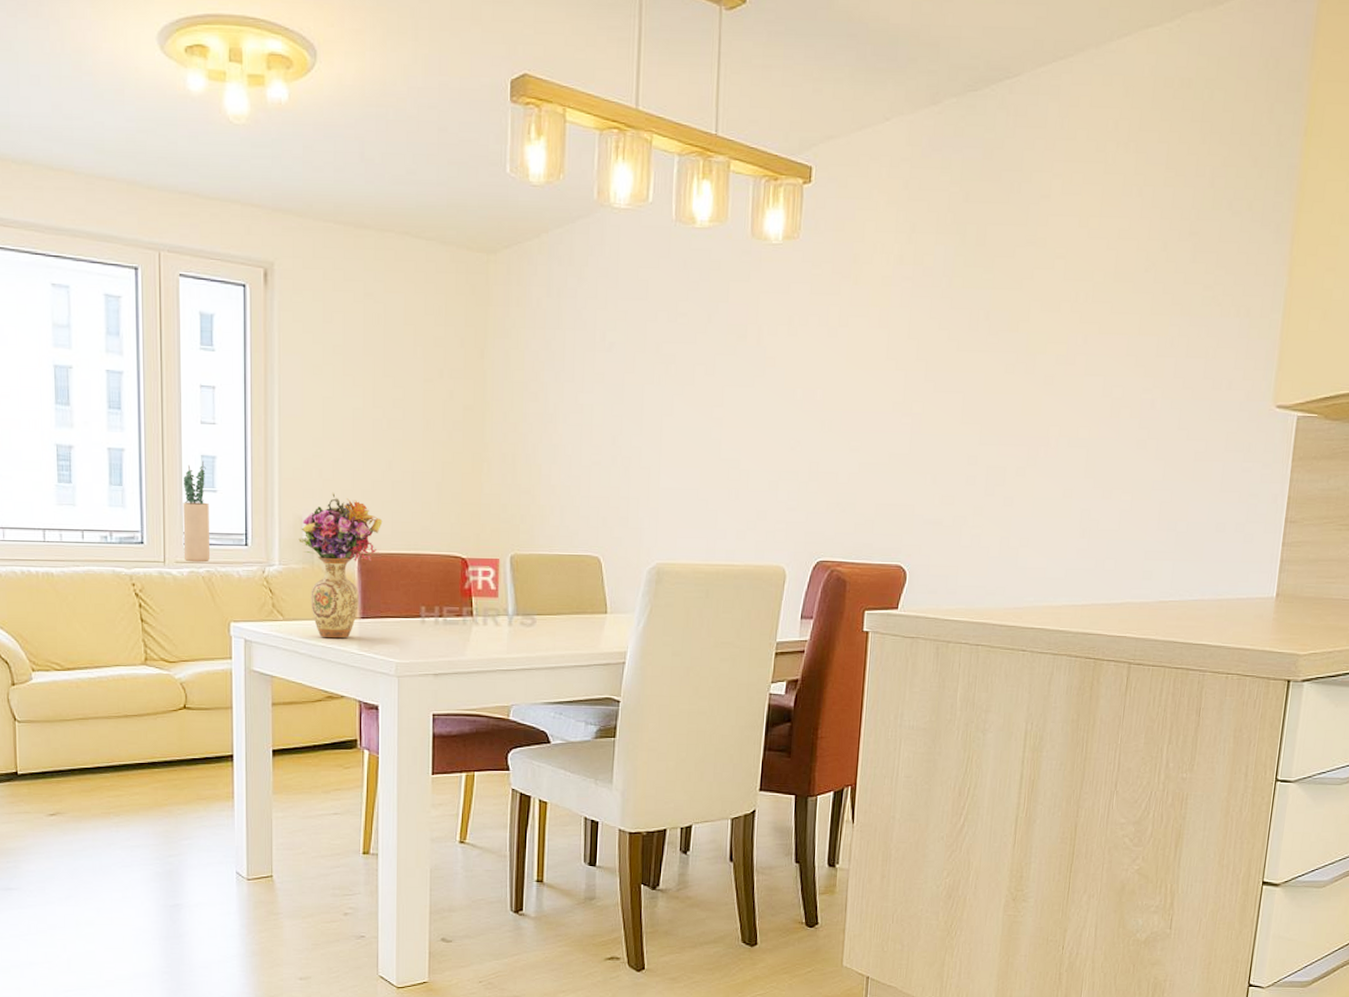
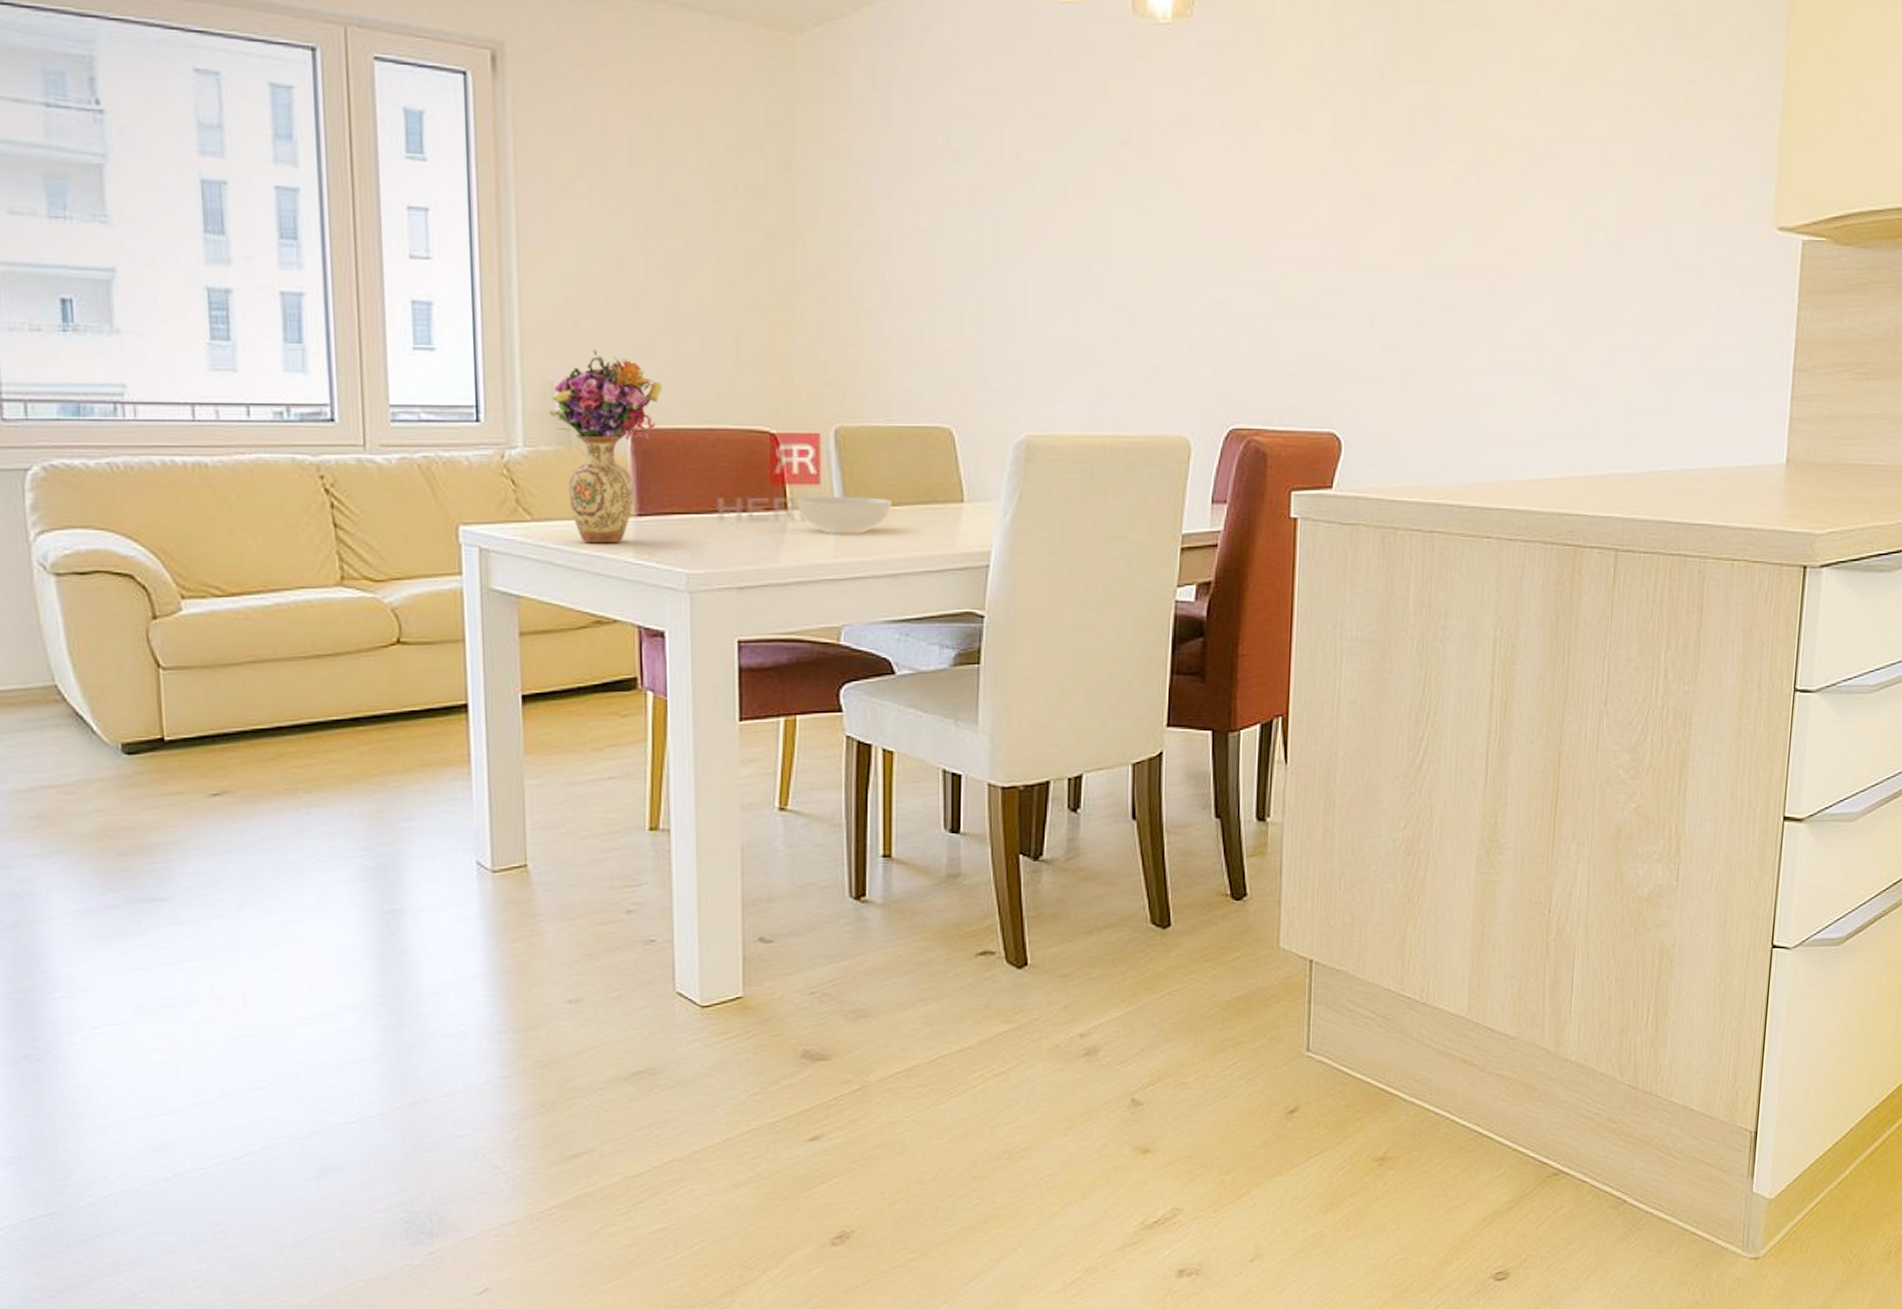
vase: present [183,460,210,563] -> none [388,307,427,445]
bowl: none [480,607,553,637] -> present [796,497,893,536]

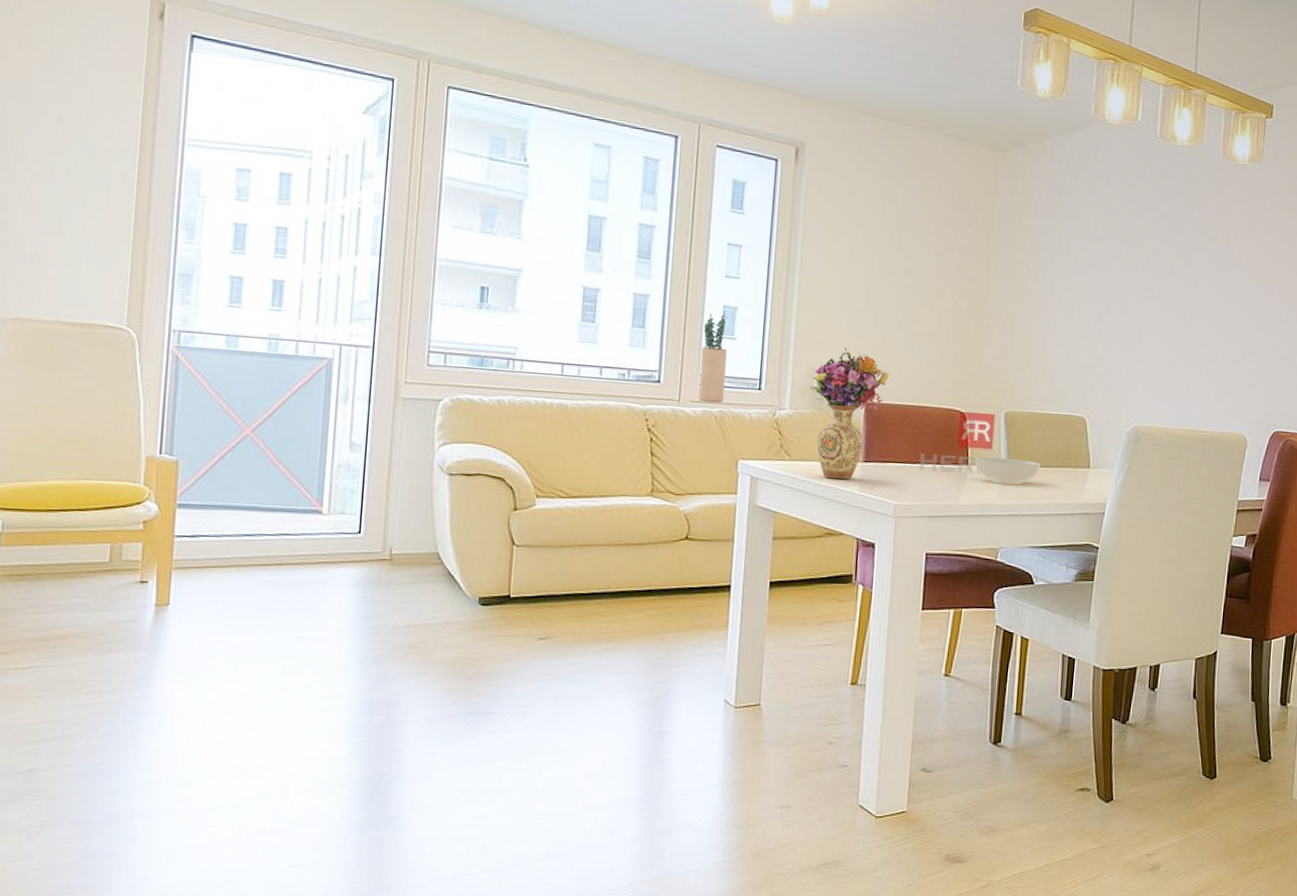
vase: none [388,307,427,445] -> present [698,310,727,403]

